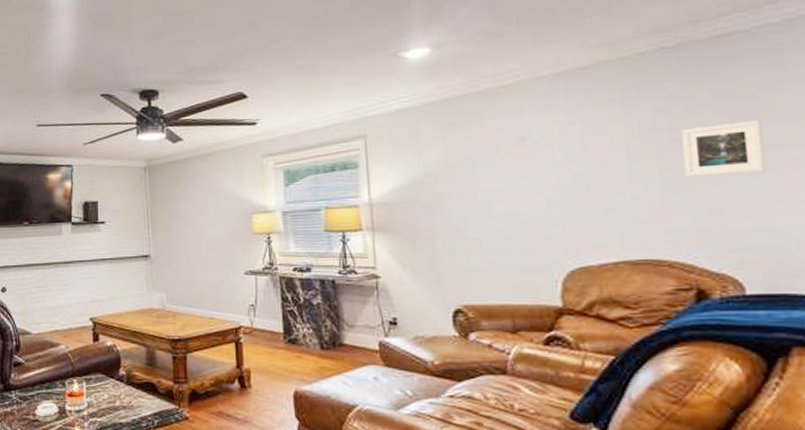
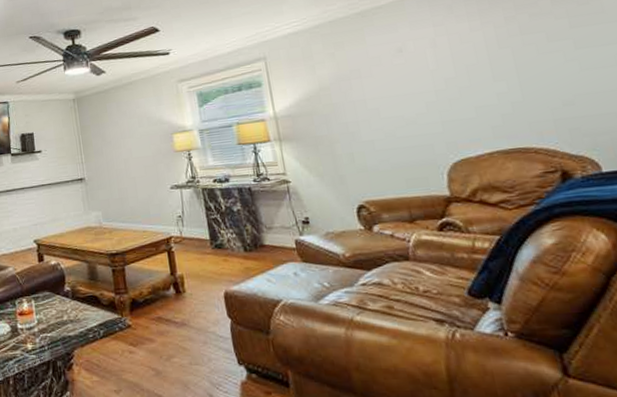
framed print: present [682,120,765,178] -> none [531,22,604,75]

